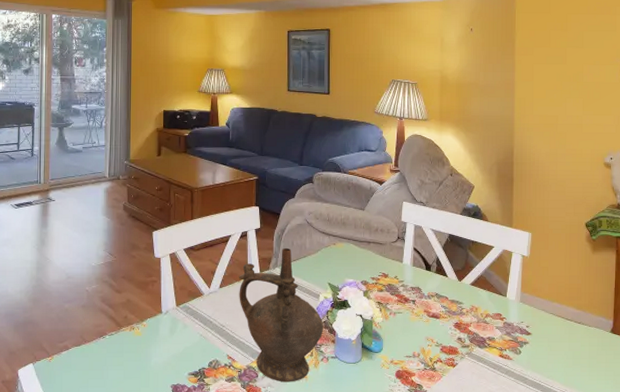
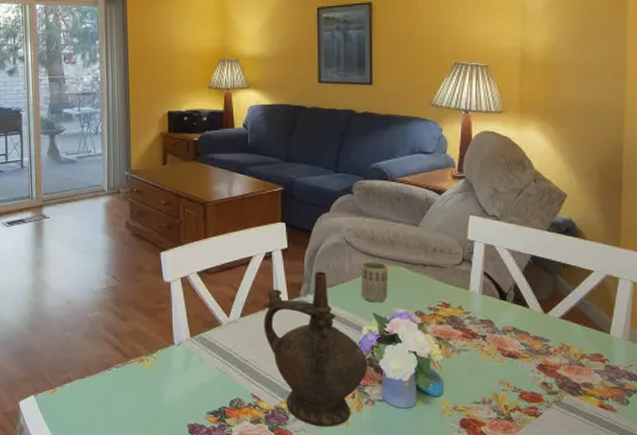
cup: none [318,239,341,274] -> present [360,261,388,303]

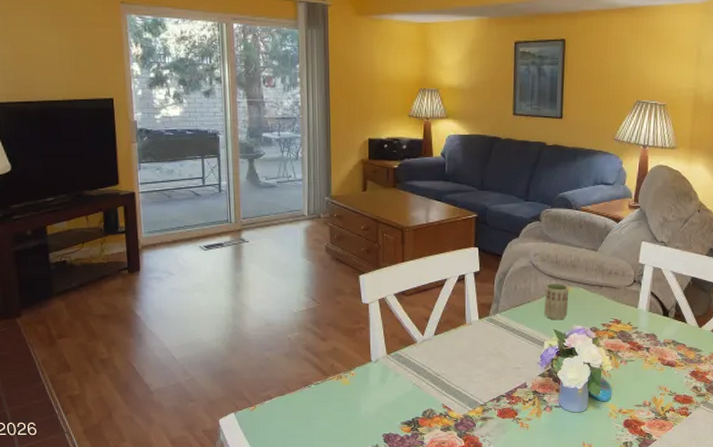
ceremonial vessel: present [262,271,368,427] -> none [454,292,548,432]

